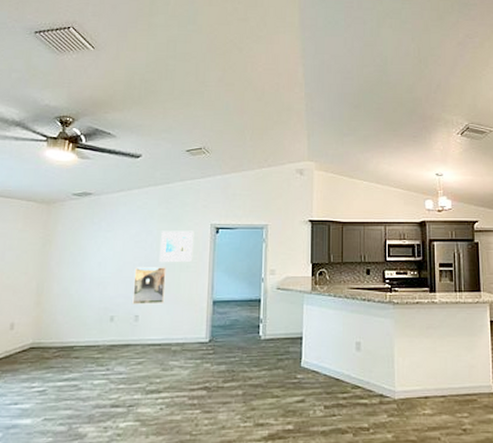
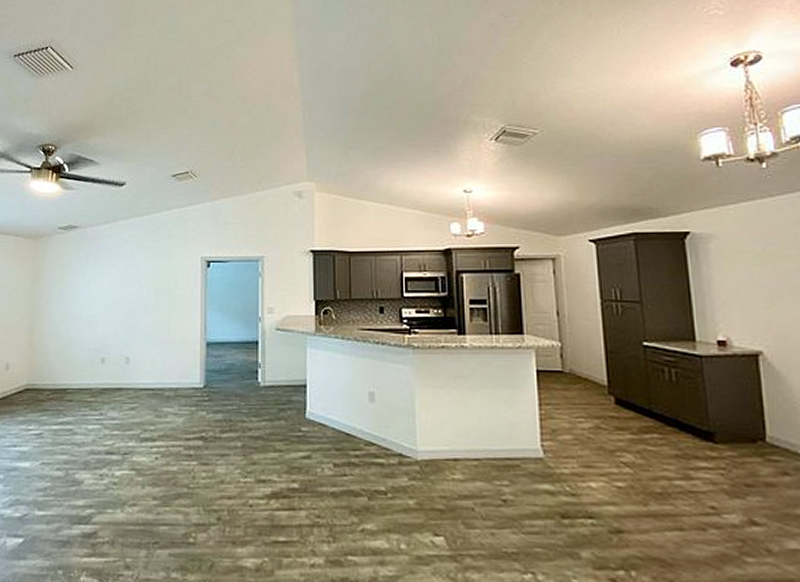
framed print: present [132,267,166,304] -> none [123,305,156,346]
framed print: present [159,230,194,263] -> none [148,264,184,301]

